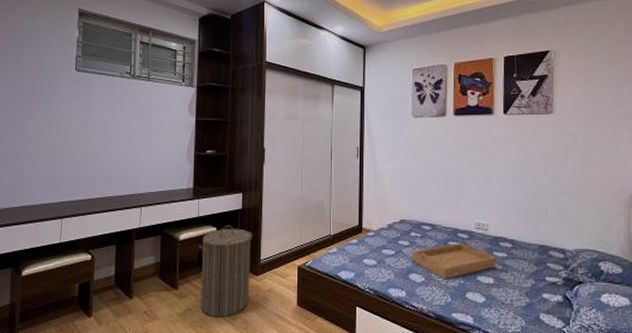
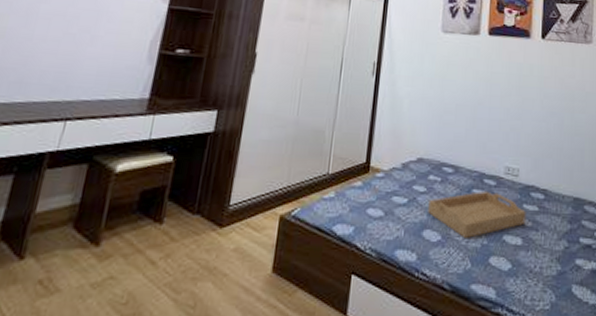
laundry hamper: present [198,225,253,317] -> none [129,153,224,289]

